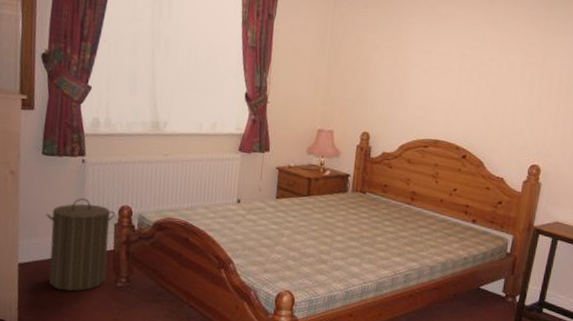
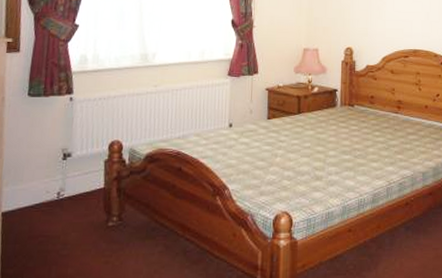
laundry hamper: present [45,198,116,292] -> none [31,137,106,237]

